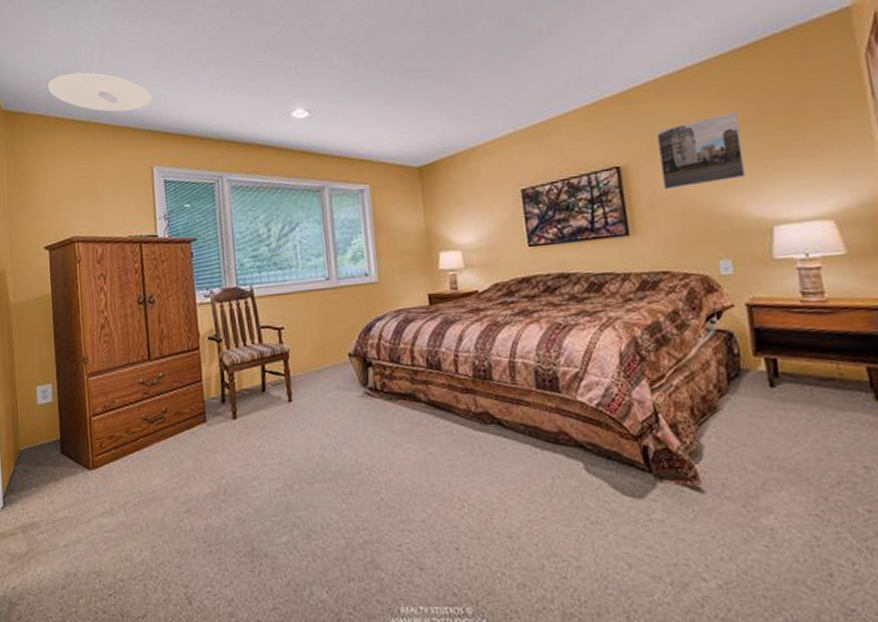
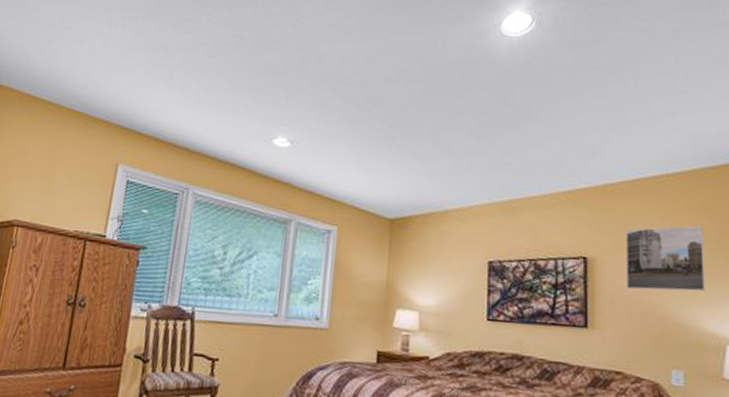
ceiling light: present [48,72,152,112] -> none [28,55,135,104]

